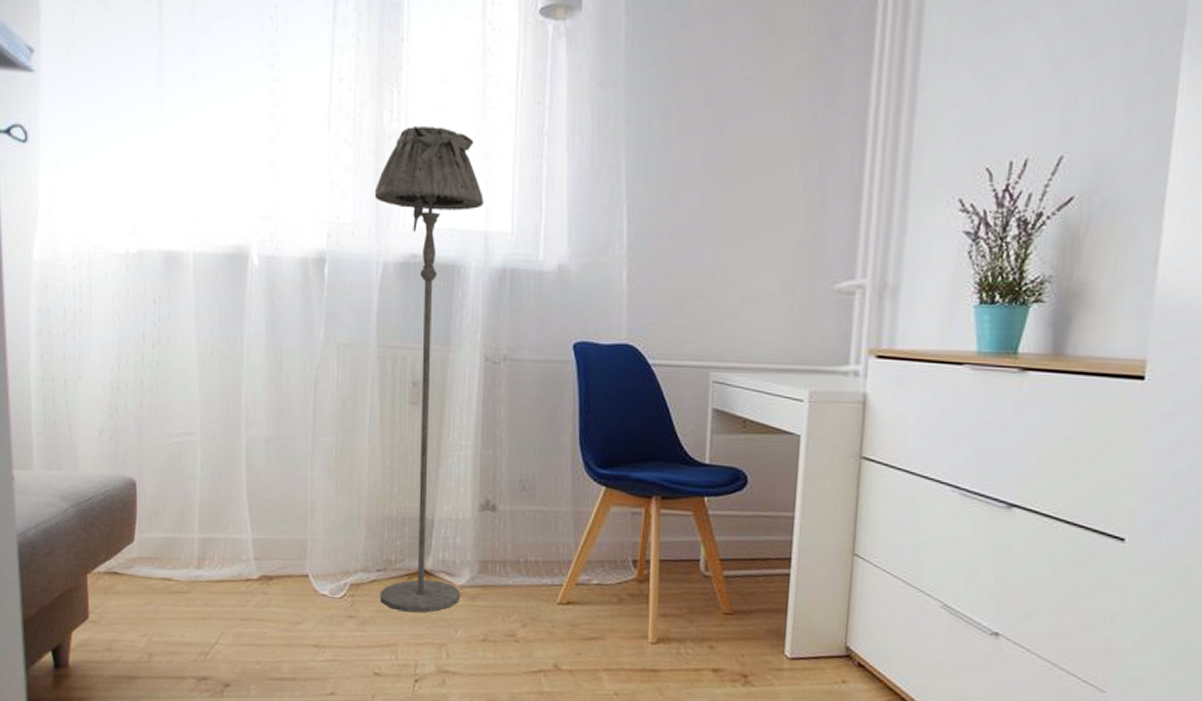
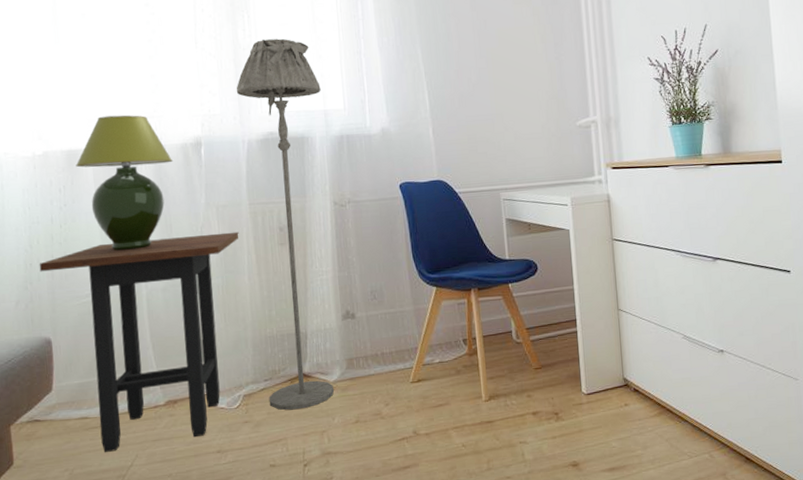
side table: none [127,374,362,625] -> present [39,231,239,453]
table lamp: none [174,212,290,386] -> present [76,115,174,251]

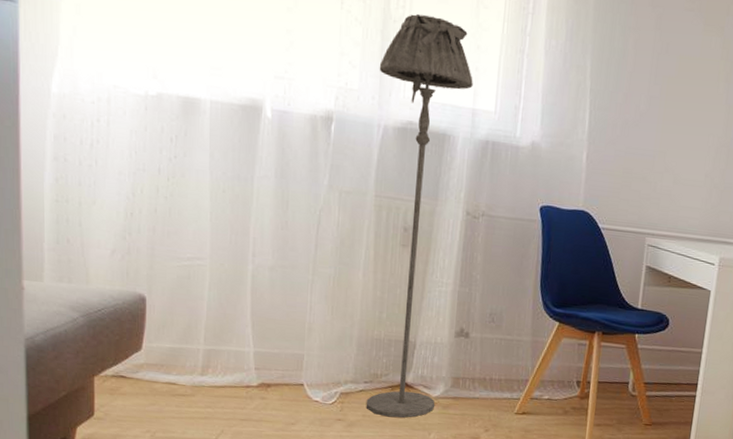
side table: present [39,231,239,453] -> none [140,207,360,425]
table lamp: present [76,115,174,251] -> none [192,66,300,221]

